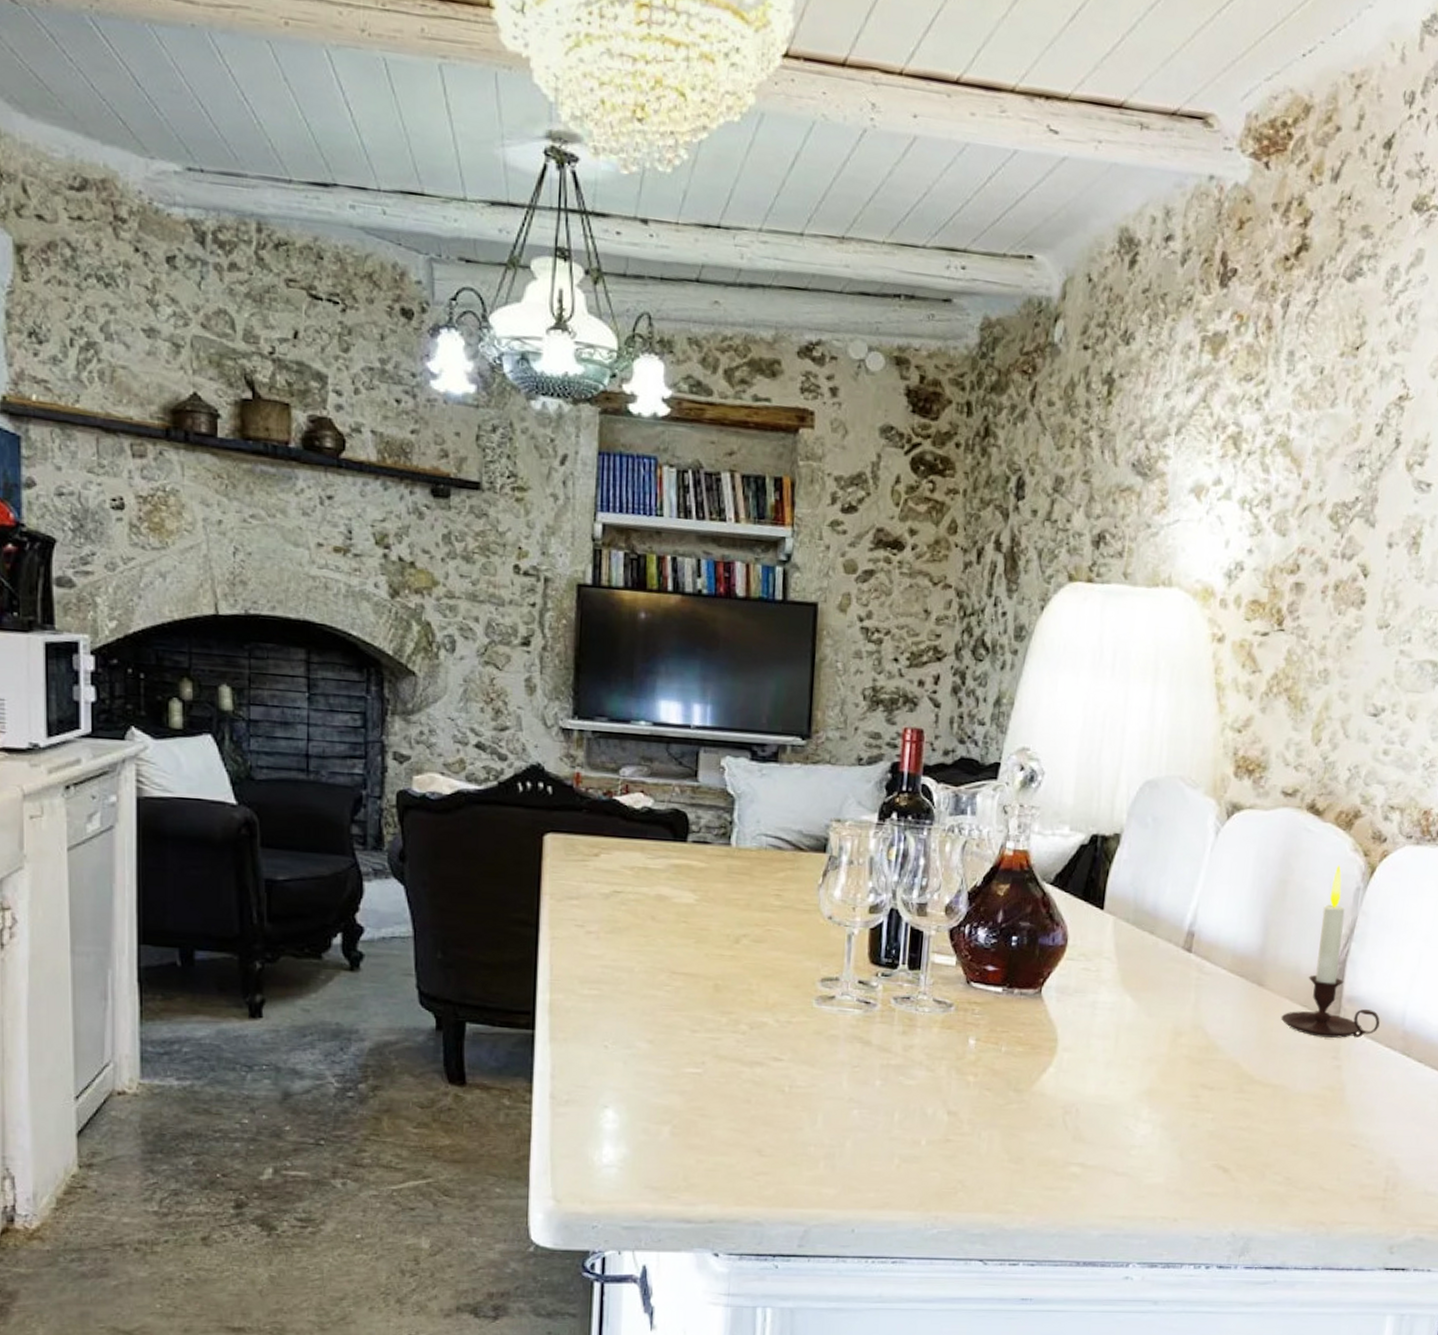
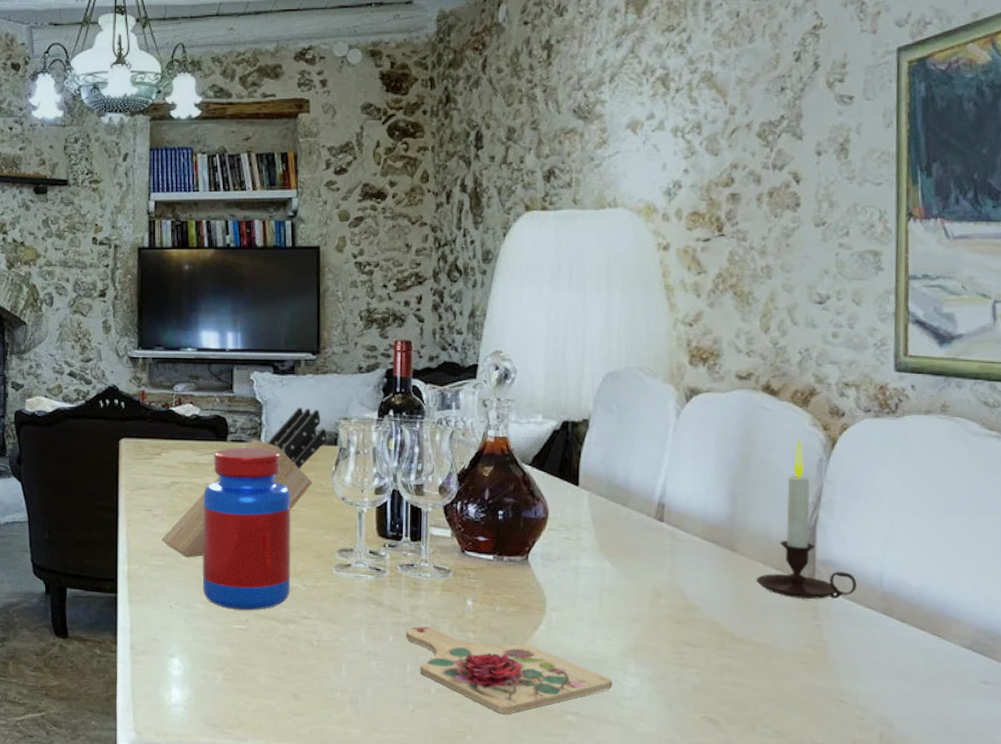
knife block: none [596,804,815,986] -> present [161,407,328,558]
jar: none [648,851,765,1051] -> present [202,447,291,611]
cutting board: none [895,1069,1123,1167] -> present [405,626,613,714]

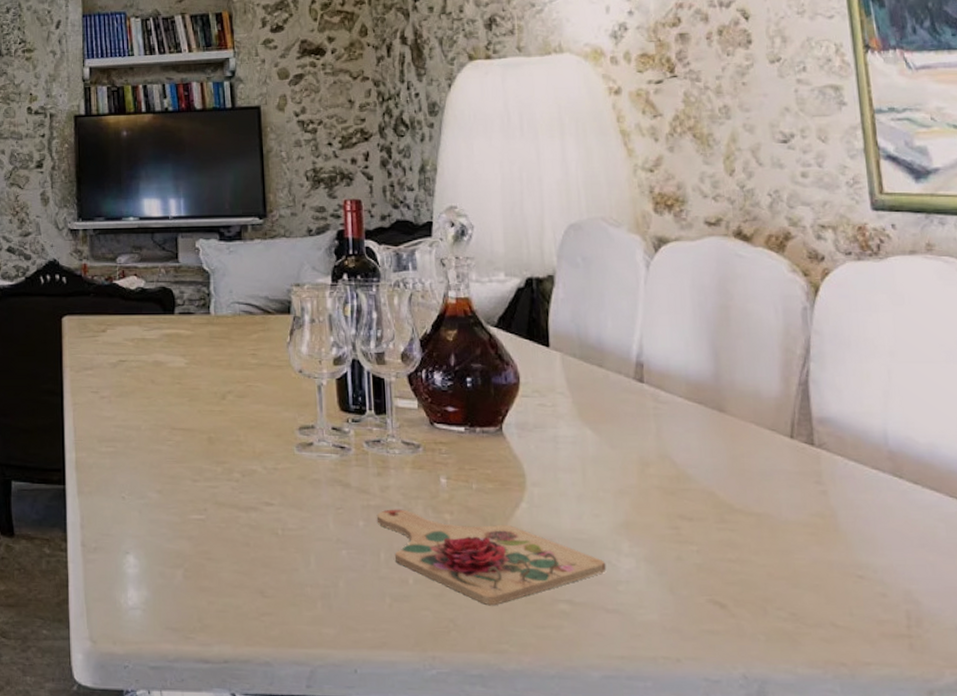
knife block: present [161,407,328,558] -> none [110,275,280,442]
jar: present [202,447,291,611] -> none [152,320,250,498]
candle: present [756,439,857,599] -> none [750,287,860,461]

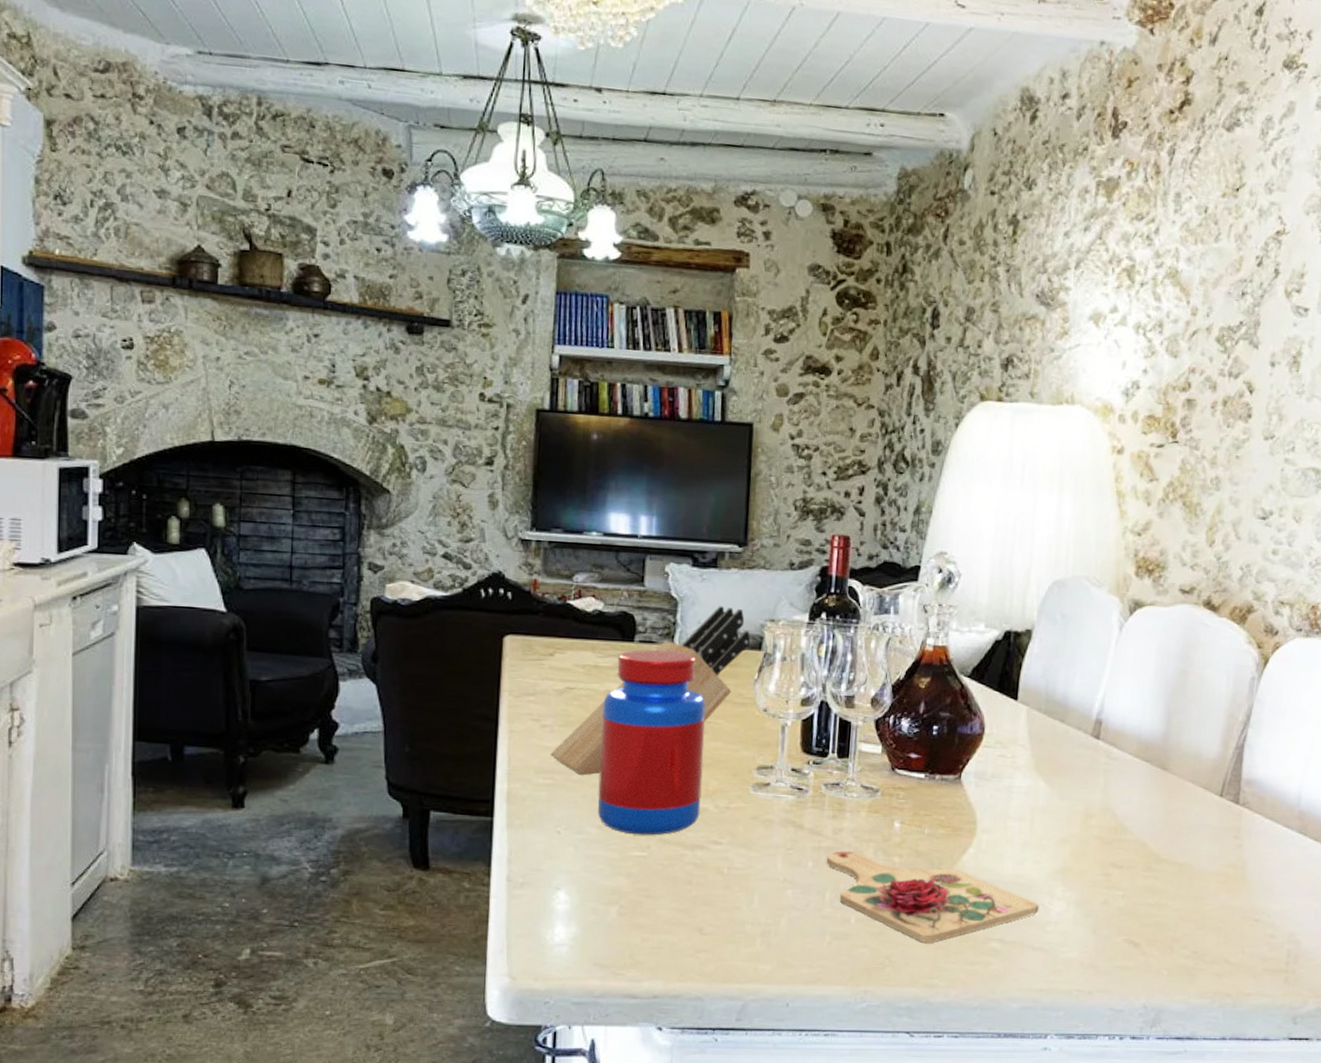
knife block: none [110,275,280,442] -> present [550,606,751,775]
jar: none [152,320,250,498] -> present [598,649,706,835]

